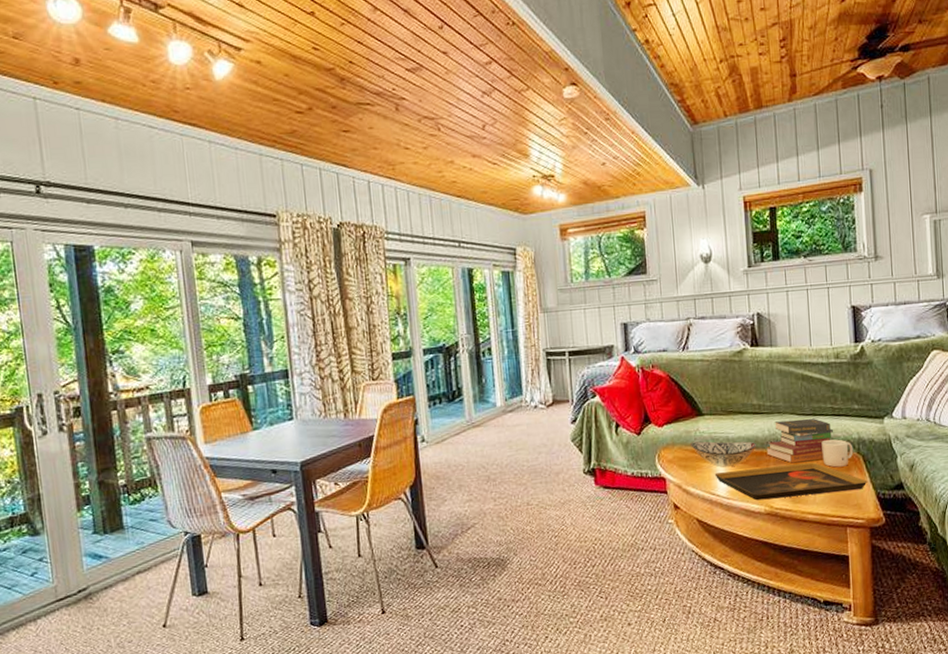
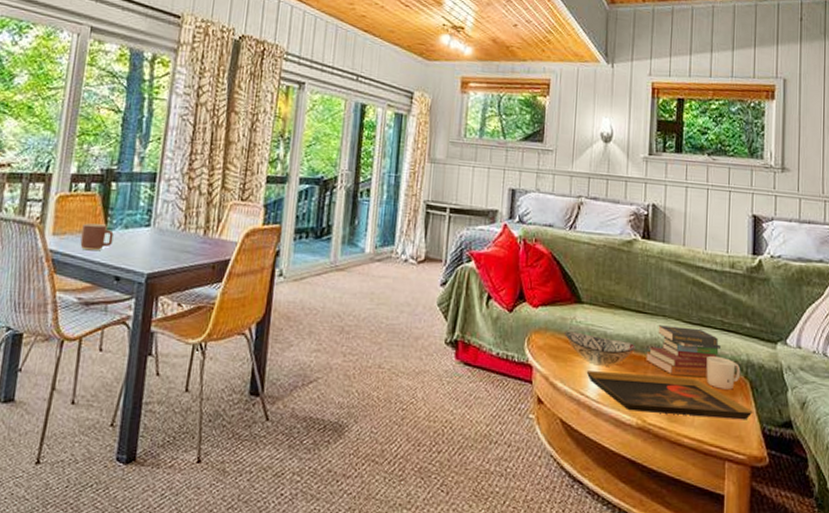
mug: none [230,425,262,452] -> present [80,223,114,251]

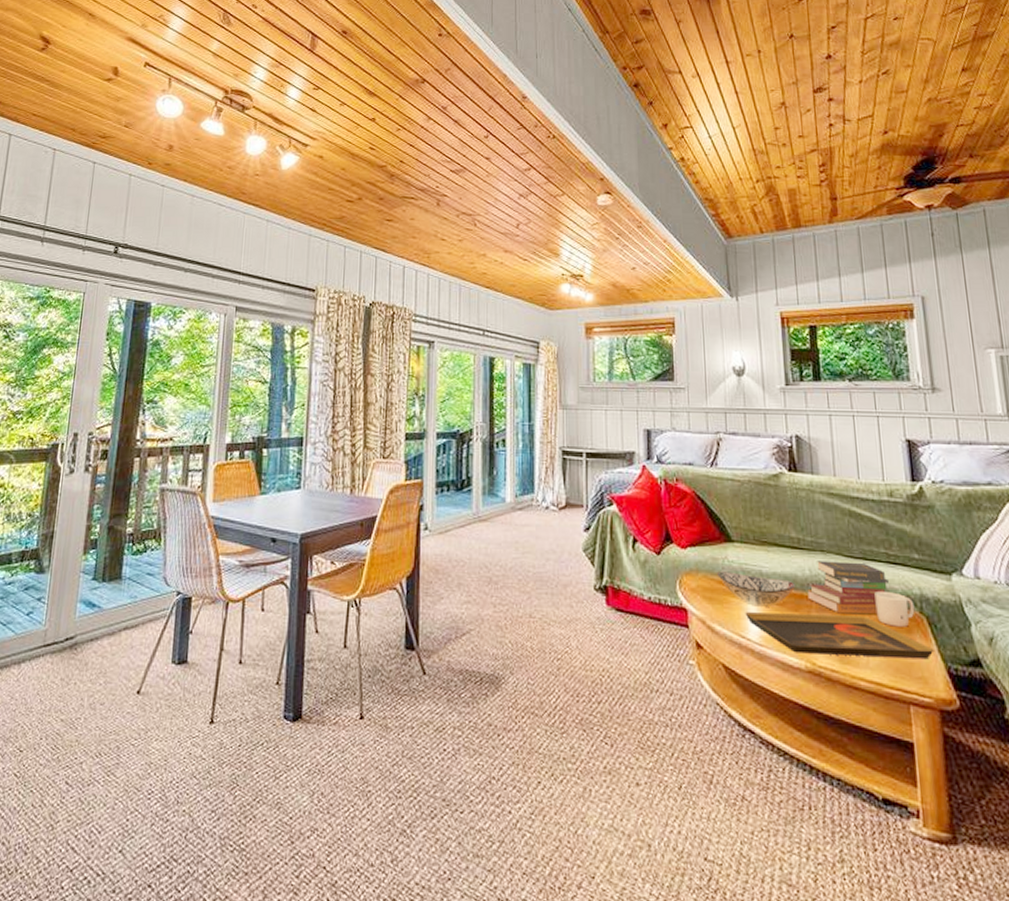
mug: present [80,223,114,251] -> none [238,489,268,515]

